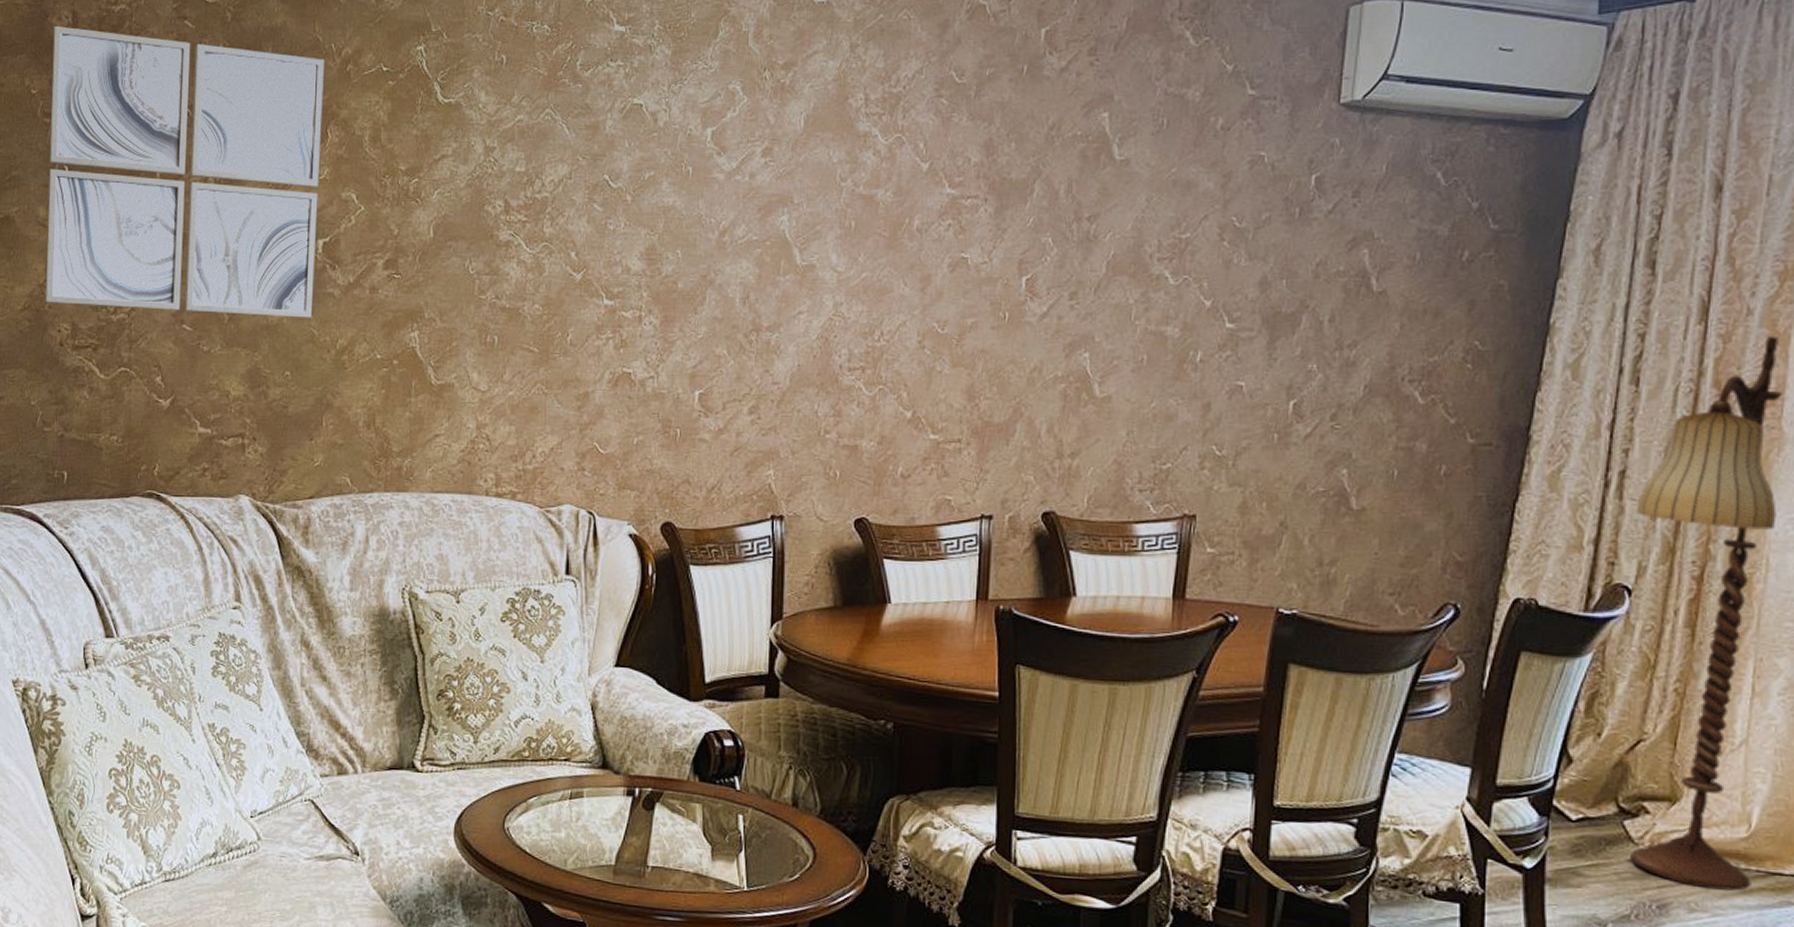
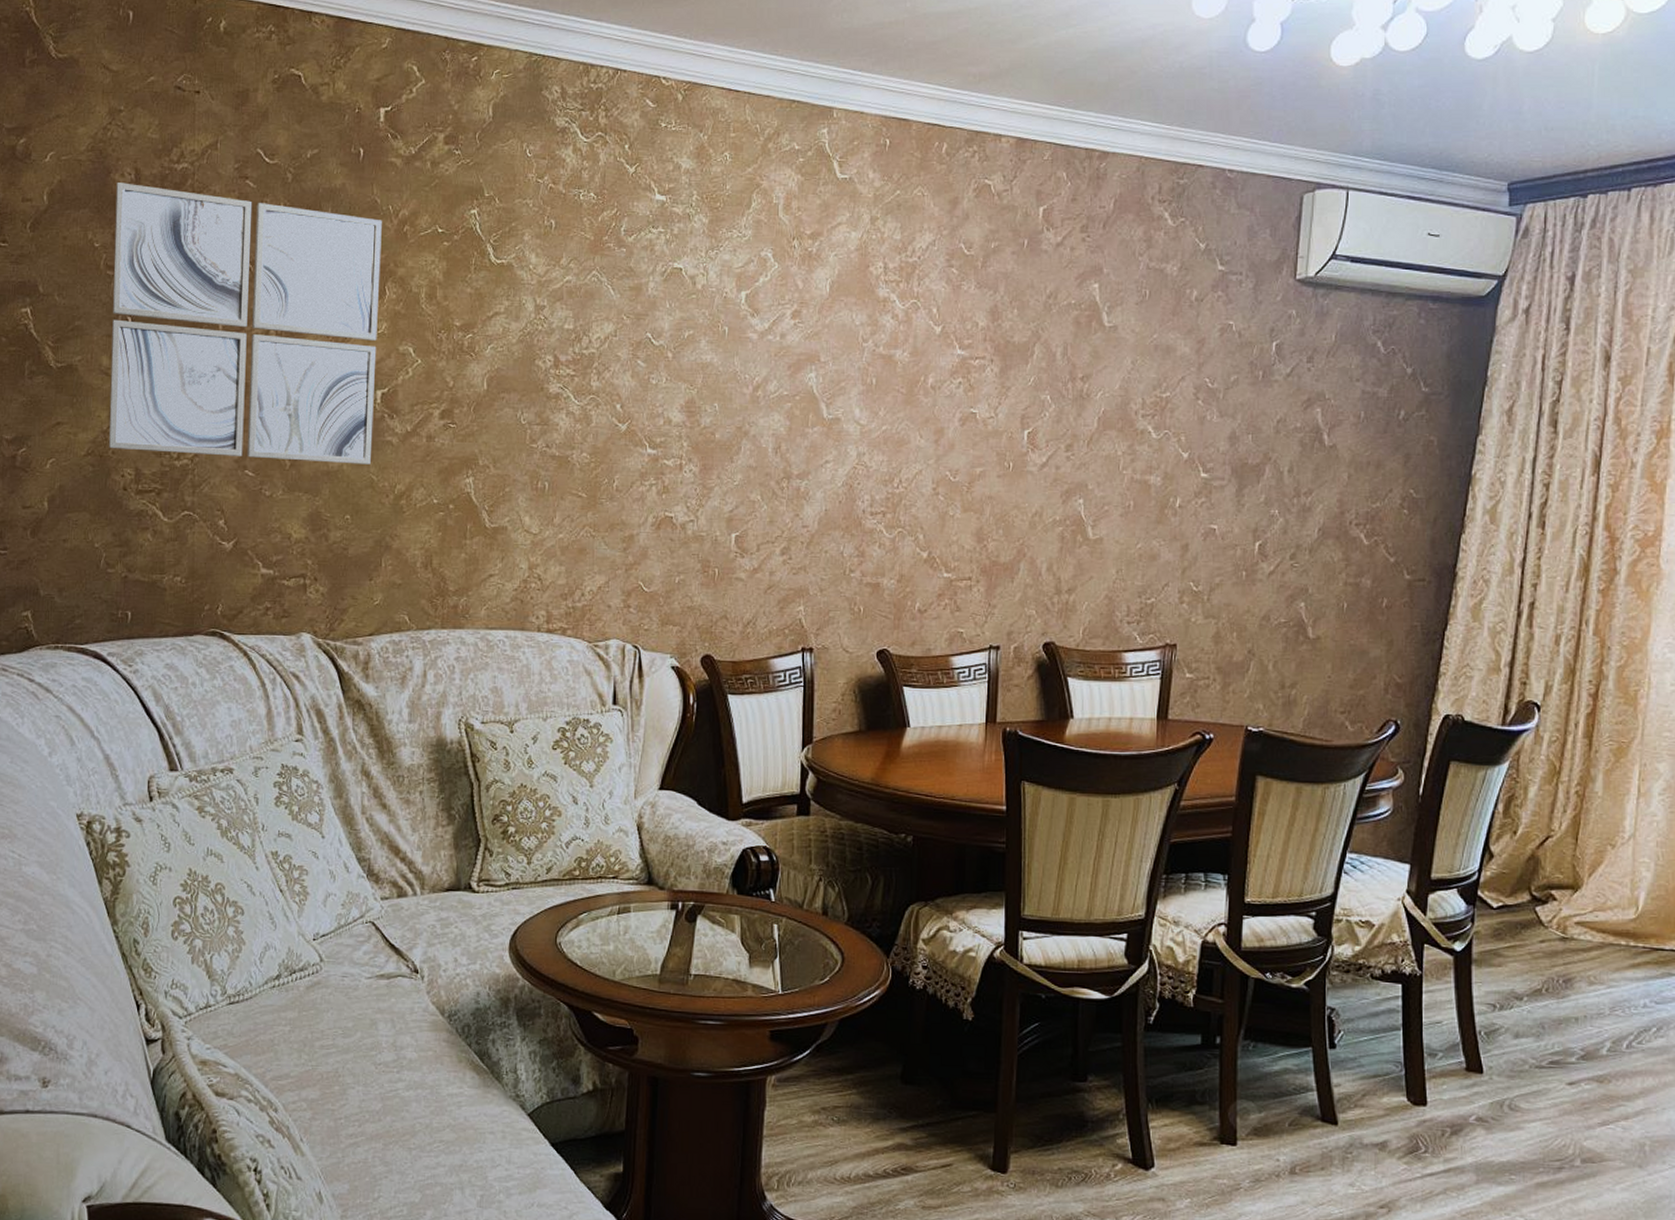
floor lamp: present [1630,336,1782,891] -> none [1541,486,1659,965]

